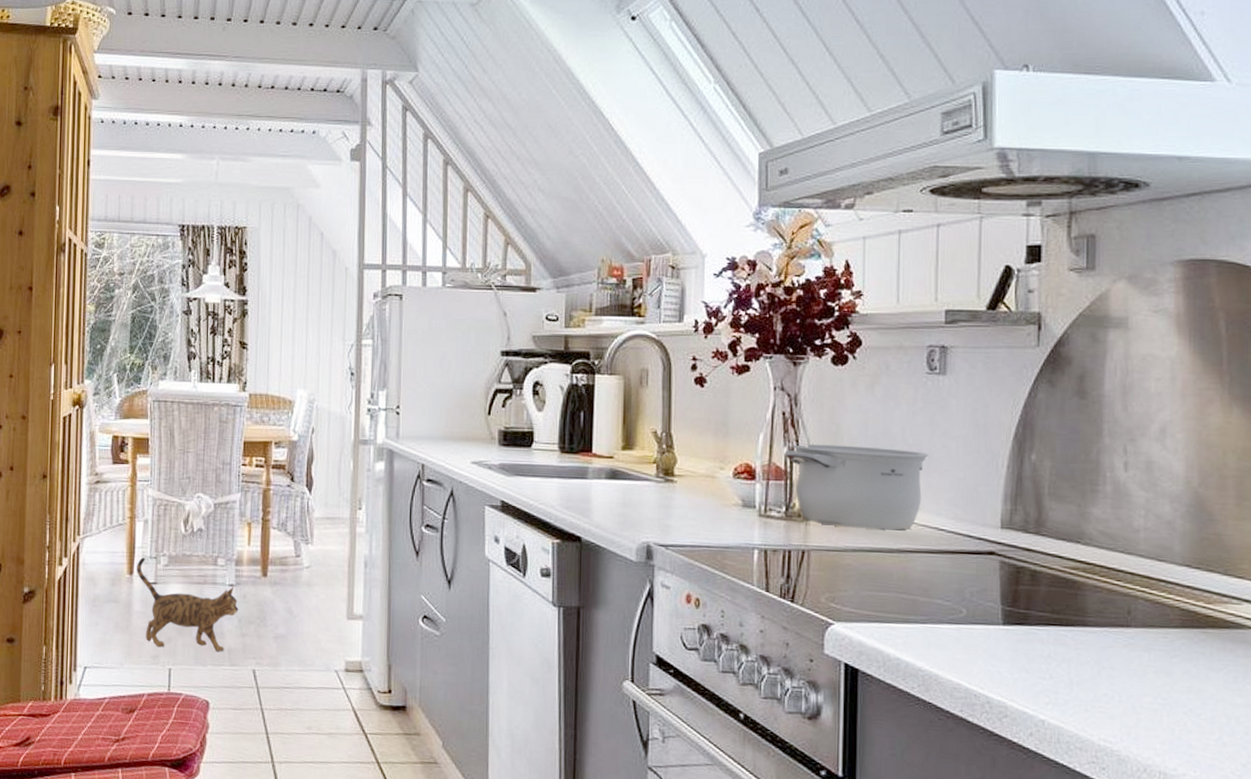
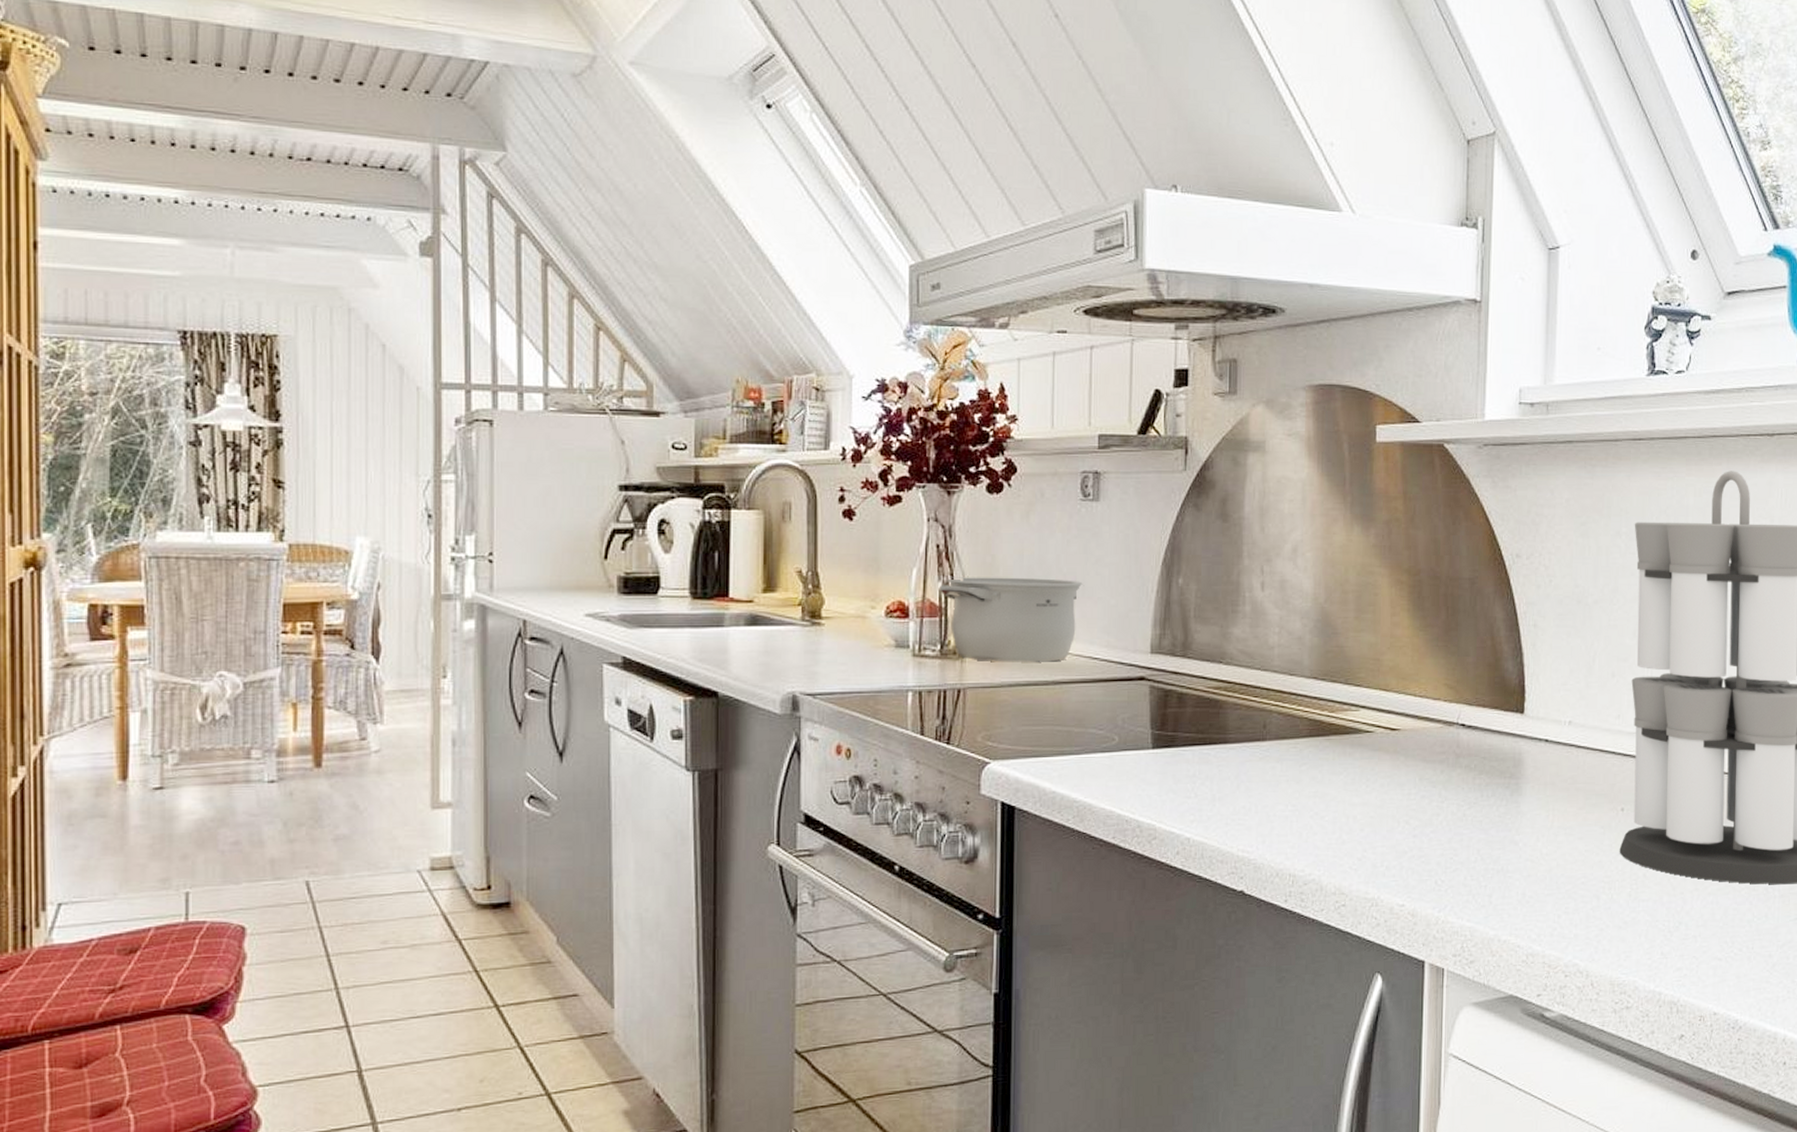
cat: present [136,558,239,652] -> none [131,757,283,868]

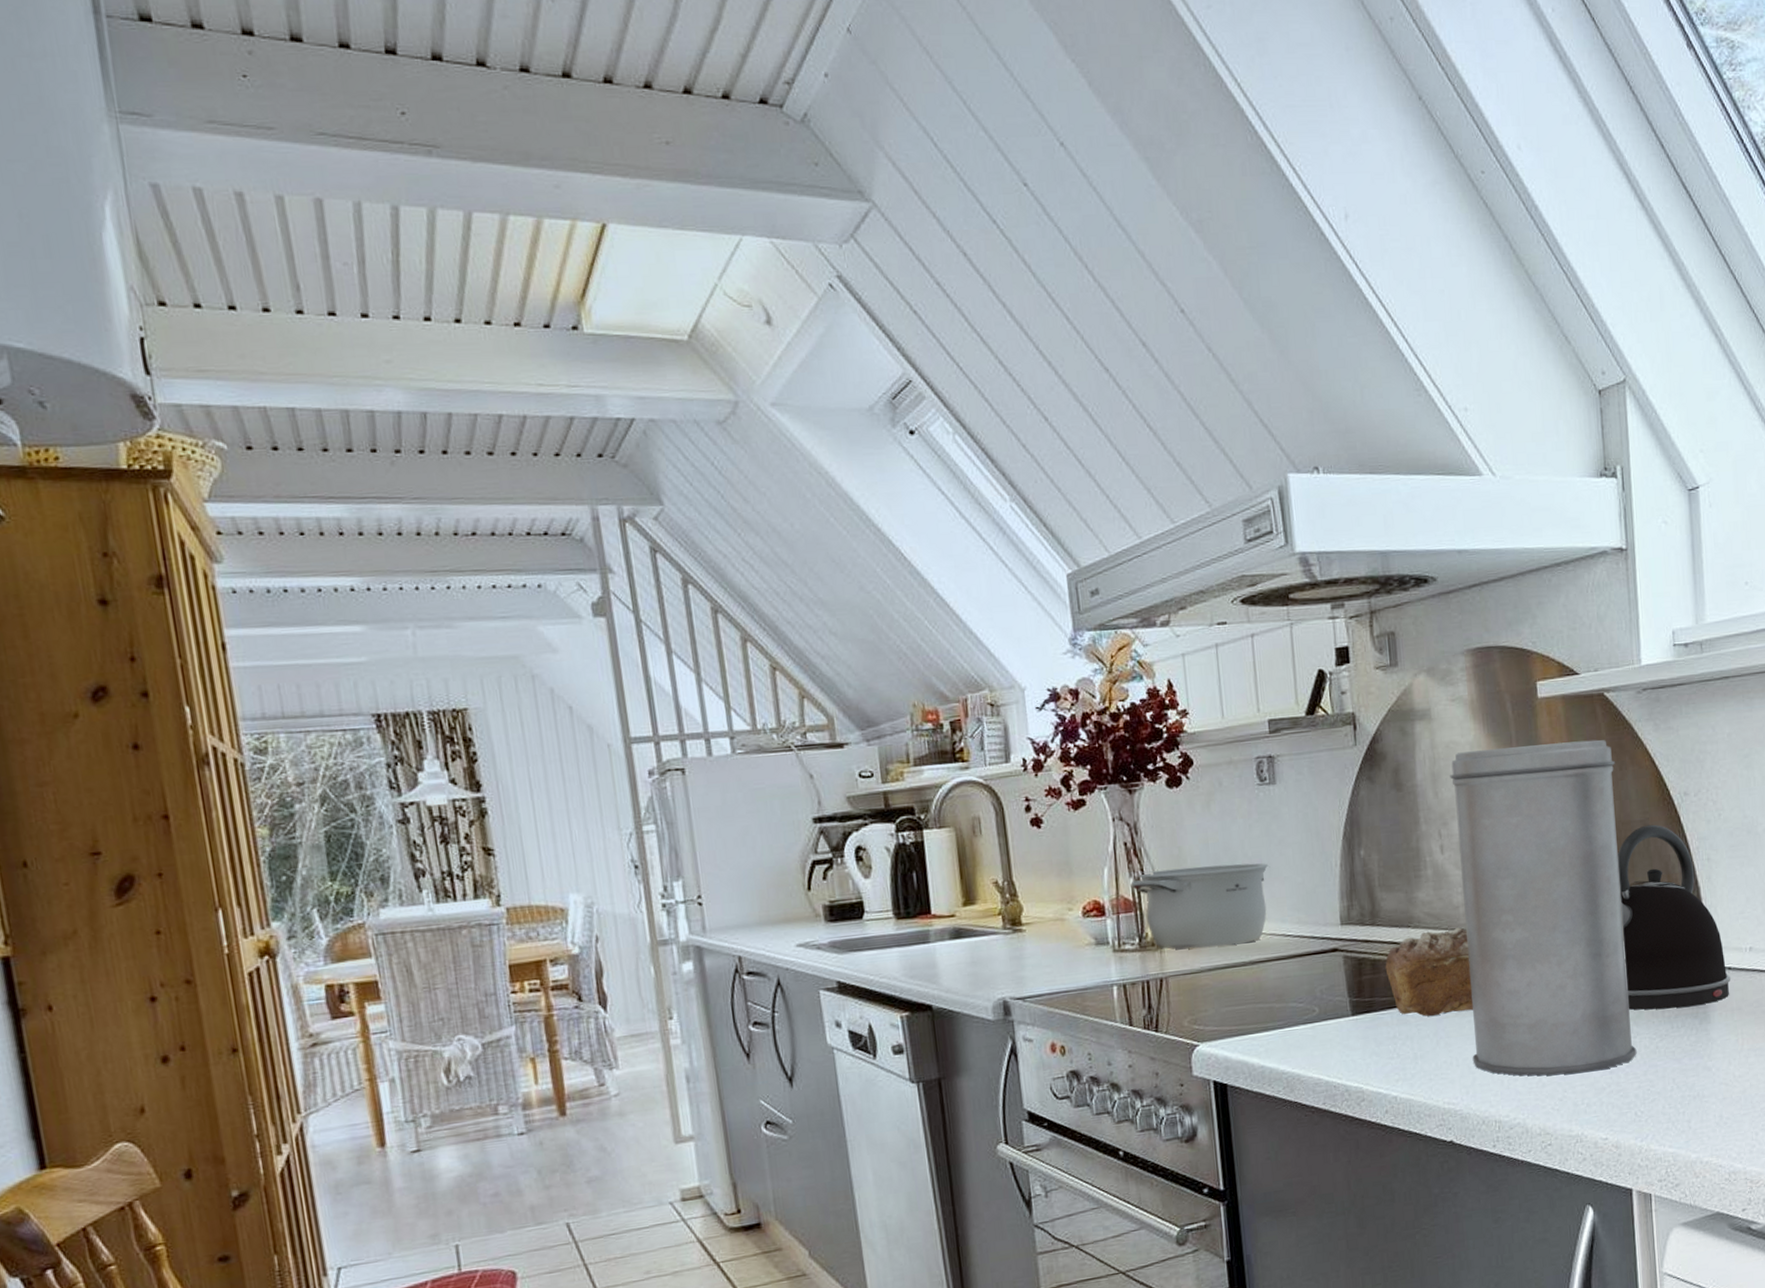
bread: none [1192,668,1281,759] -> present [1385,927,1474,1017]
canister: none [1272,489,1449,834] -> present [1450,740,1637,1076]
kettle: none [1438,583,1547,776] -> present [1617,824,1731,1010]

